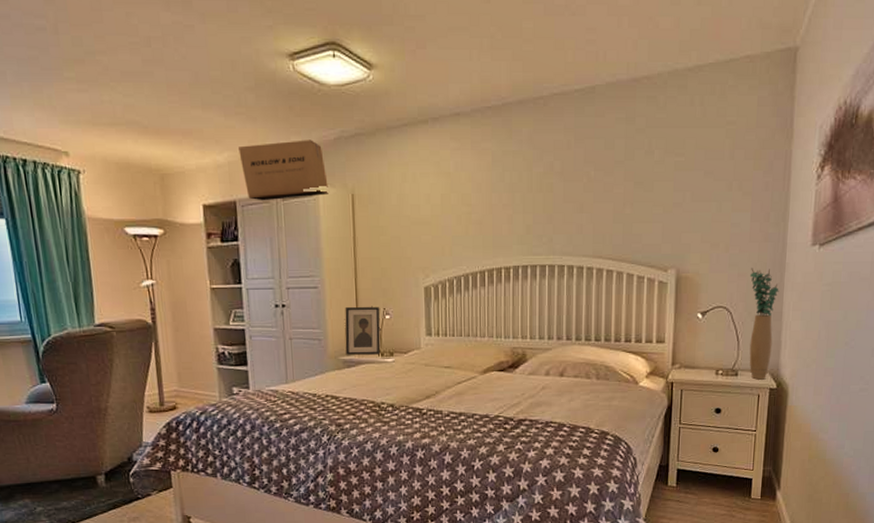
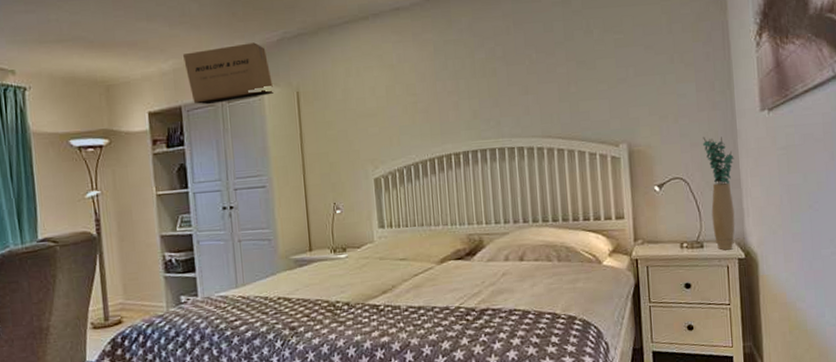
picture frame: present [345,307,381,355] -> none [294,202,333,254]

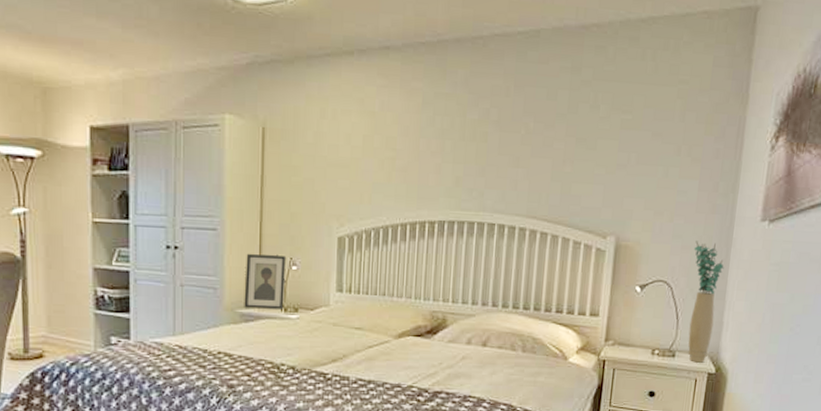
box: present [183,42,273,105] -> none [136,61,236,128]
picture frame: none [294,202,333,254] -> present [244,254,287,309]

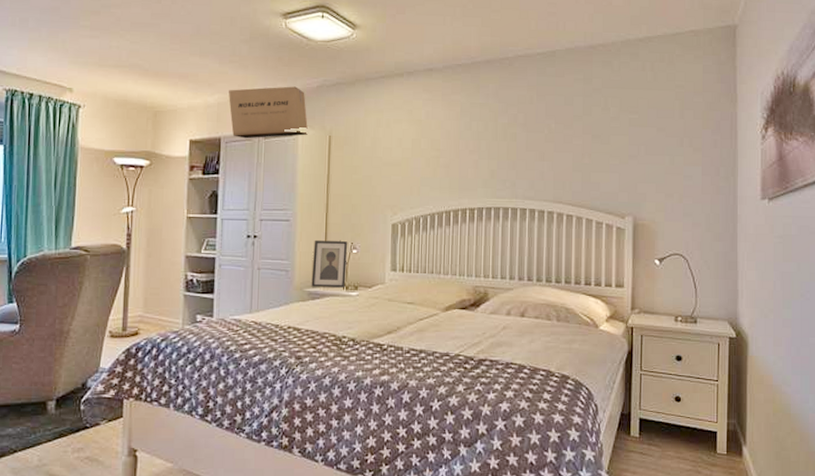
box: none [136,61,236,128] -> present [229,86,308,139]
vase: present [688,241,724,363] -> none [705,218,733,328]

